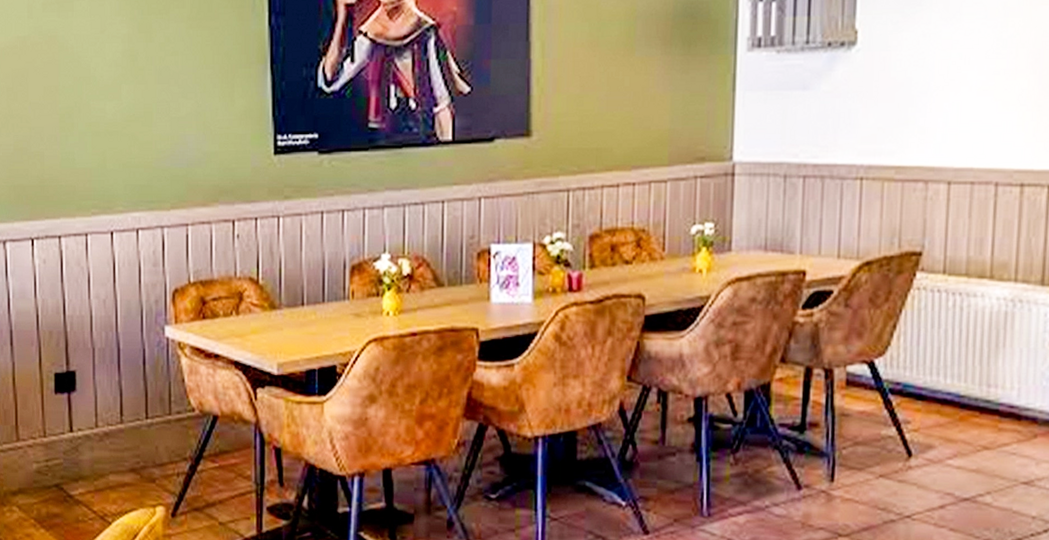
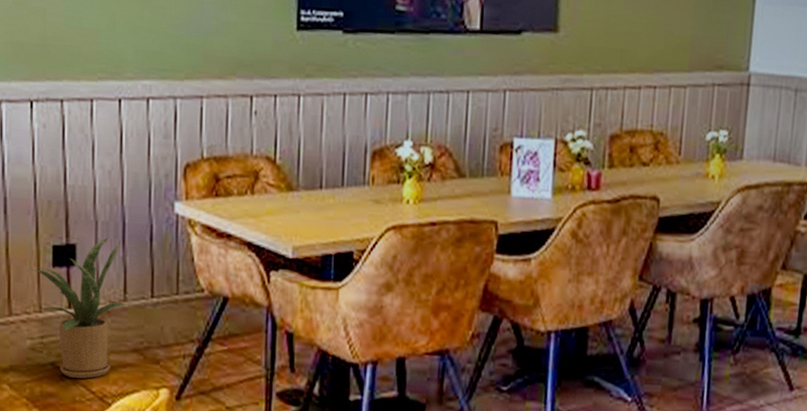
house plant: none [31,363,125,499] -> present [26,237,128,379]

